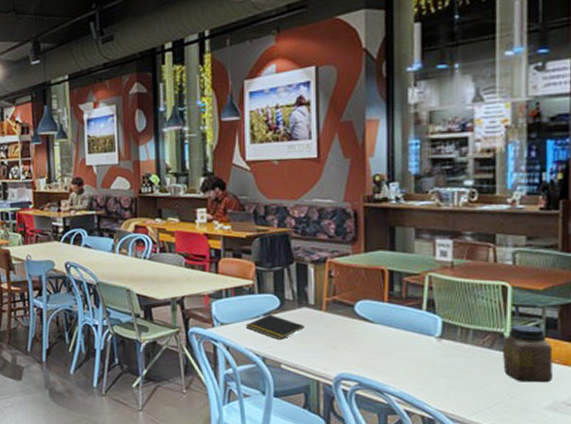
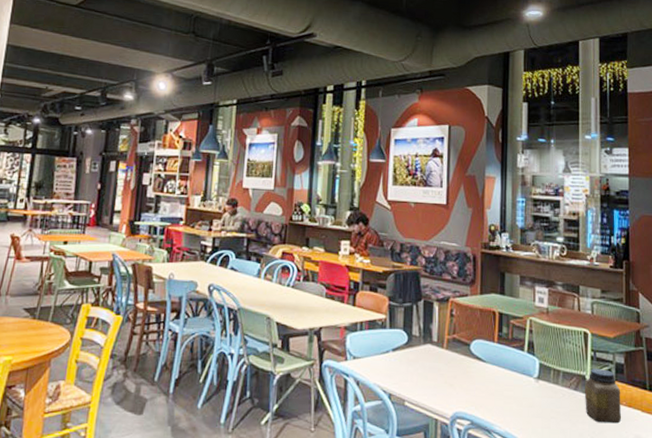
notepad: present [245,315,305,340] -> none [375,350,428,376]

